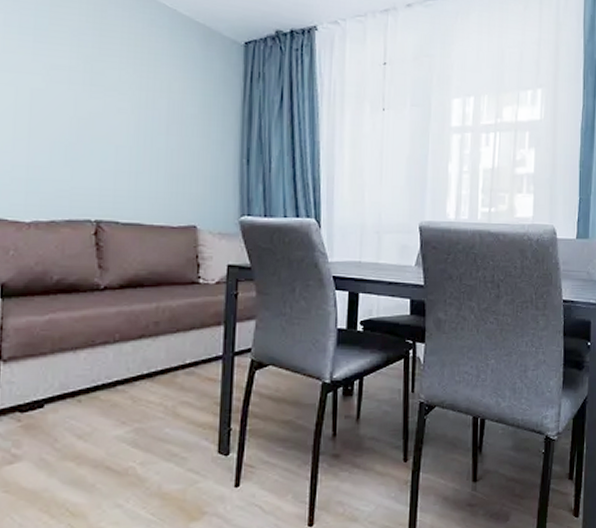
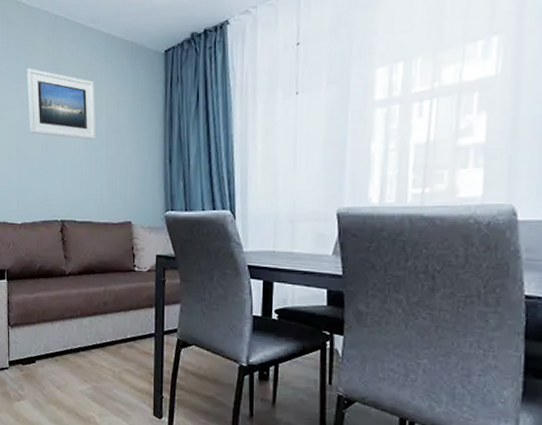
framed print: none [50,26,153,127] -> present [26,68,95,140]

